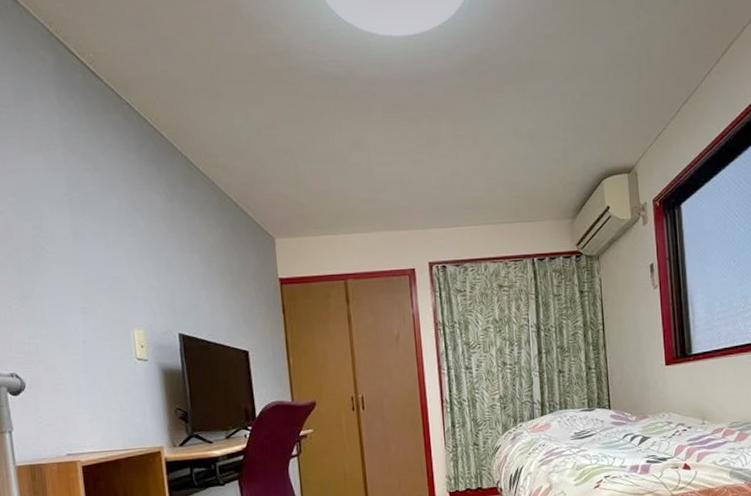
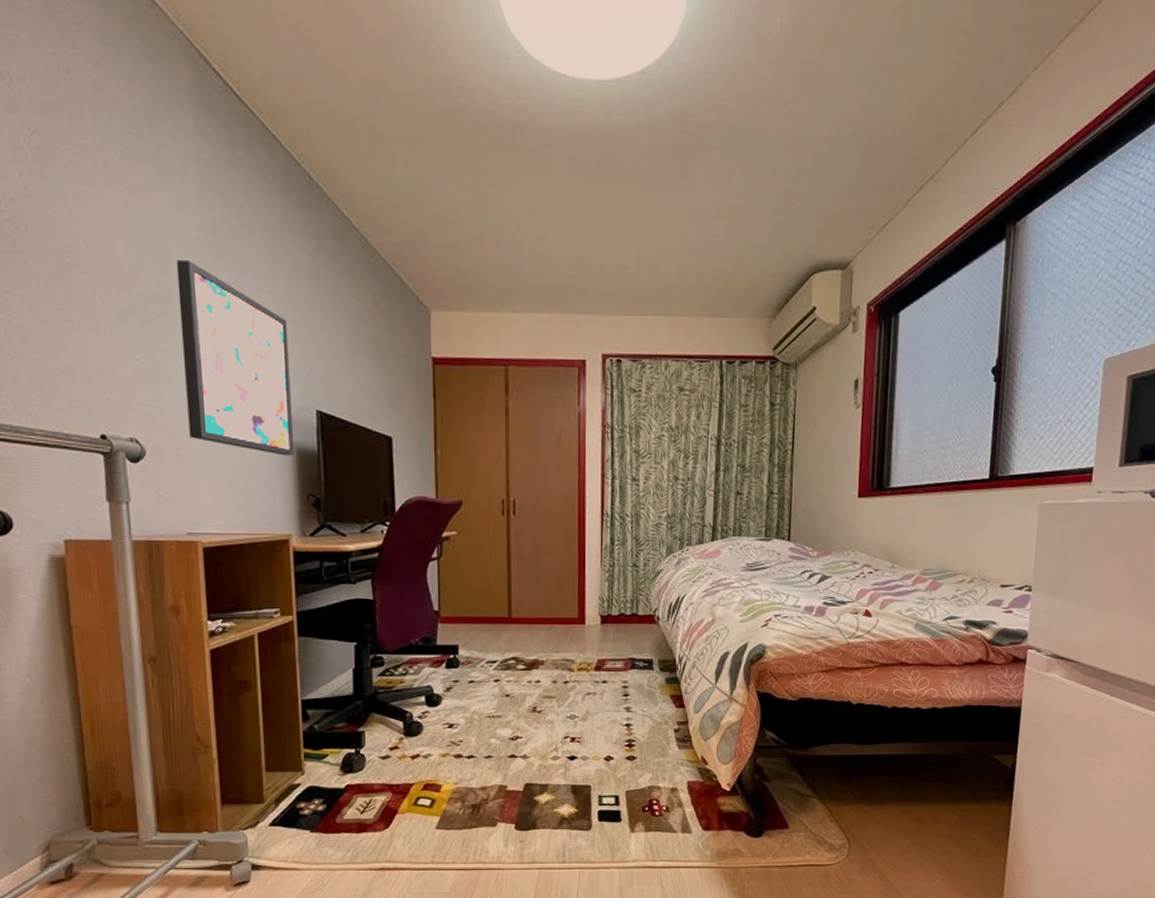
wall art: none [46,214,161,377] -> present [176,260,294,456]

